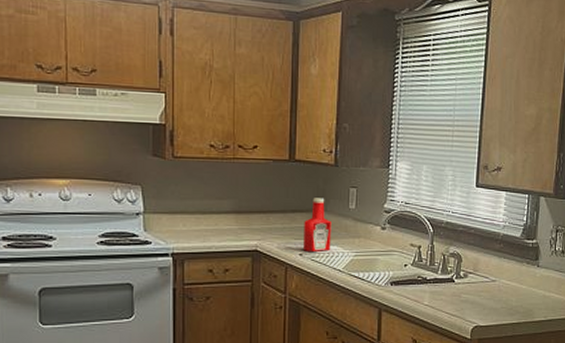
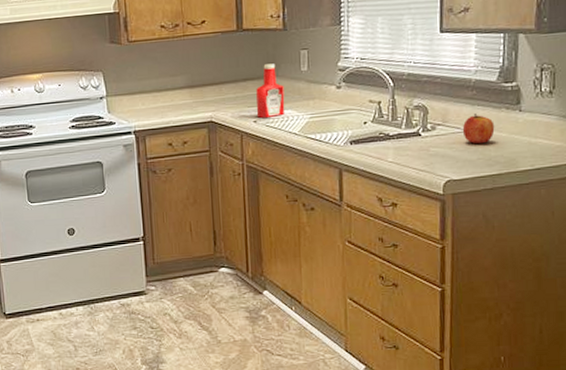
apple: none [490,265,517,294] -> present [462,114,495,144]

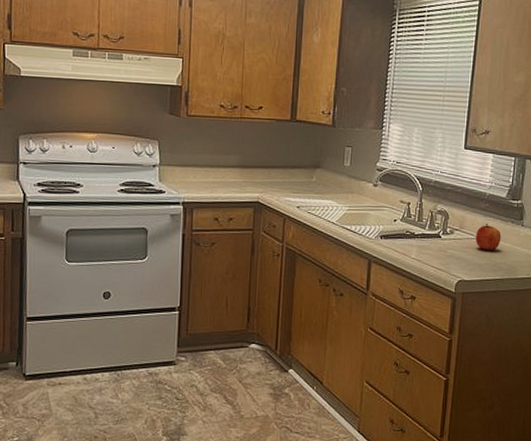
ketchup bottle: present [256,63,285,119] -> none [300,155,327,206]

